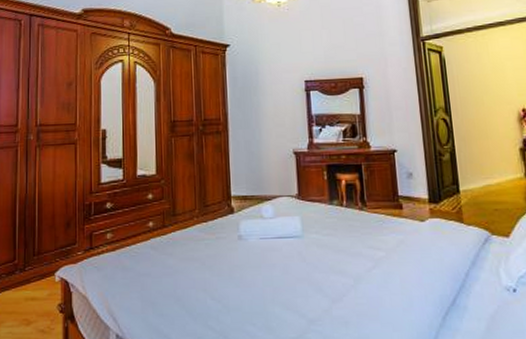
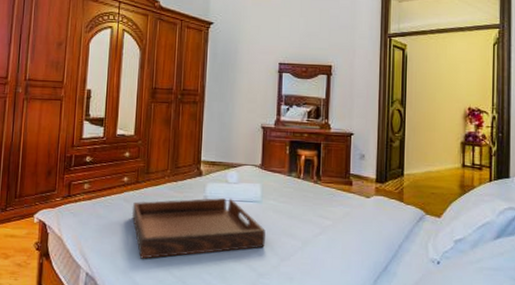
serving tray: none [160,236,312,313] -> present [131,198,265,259]

